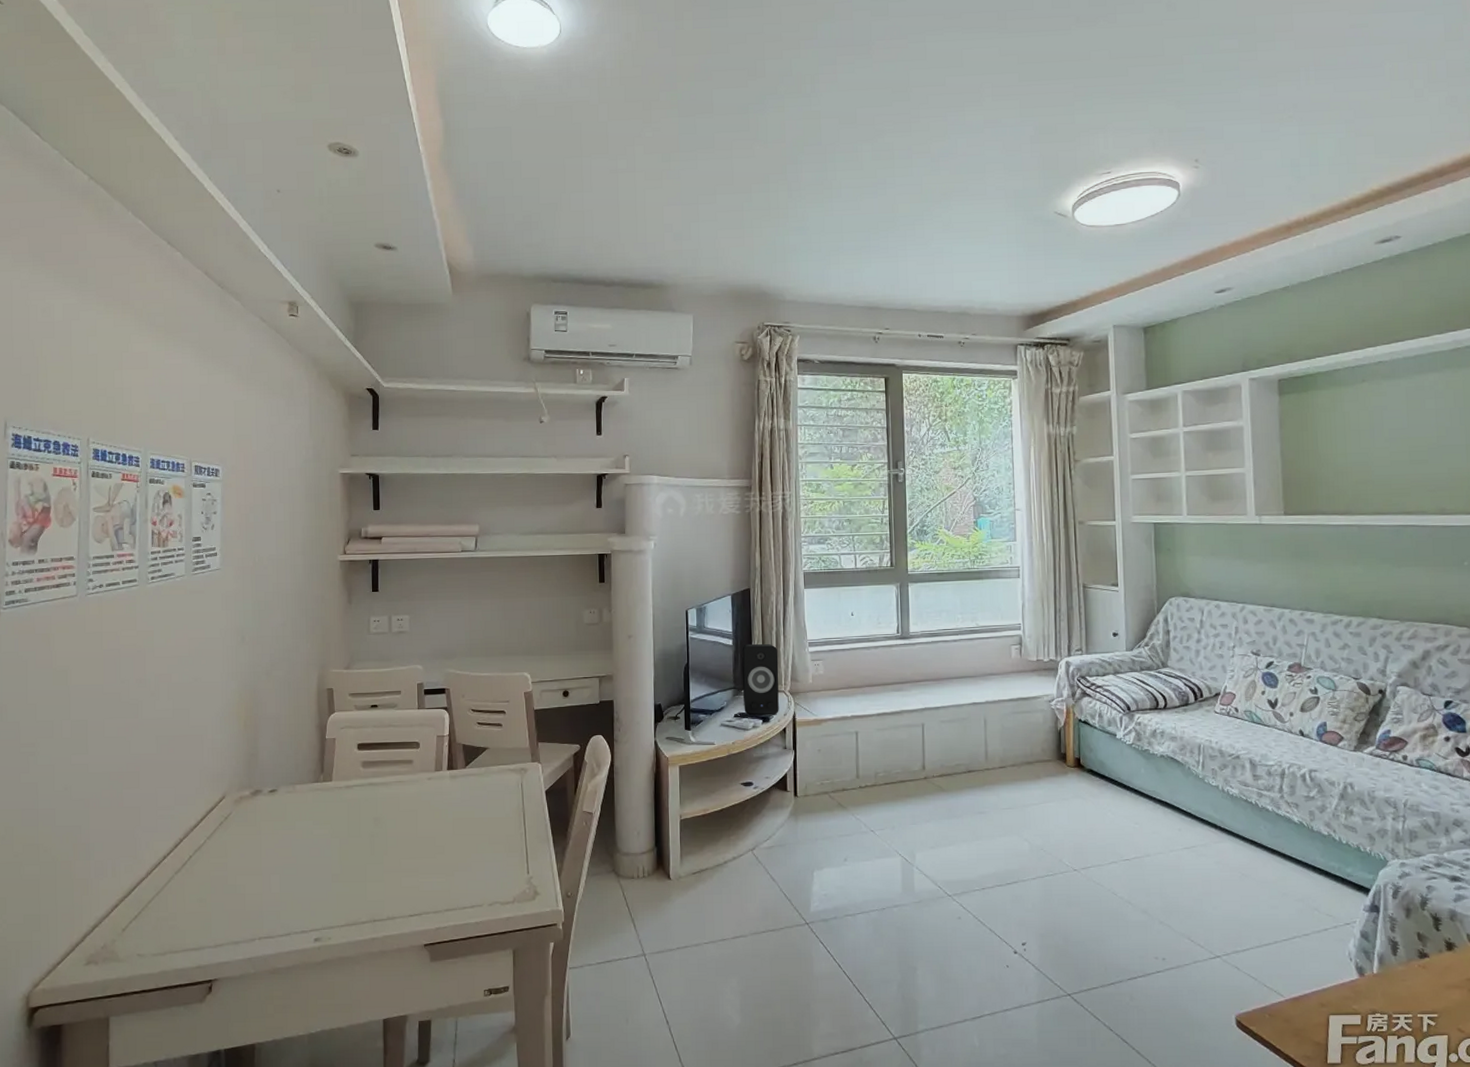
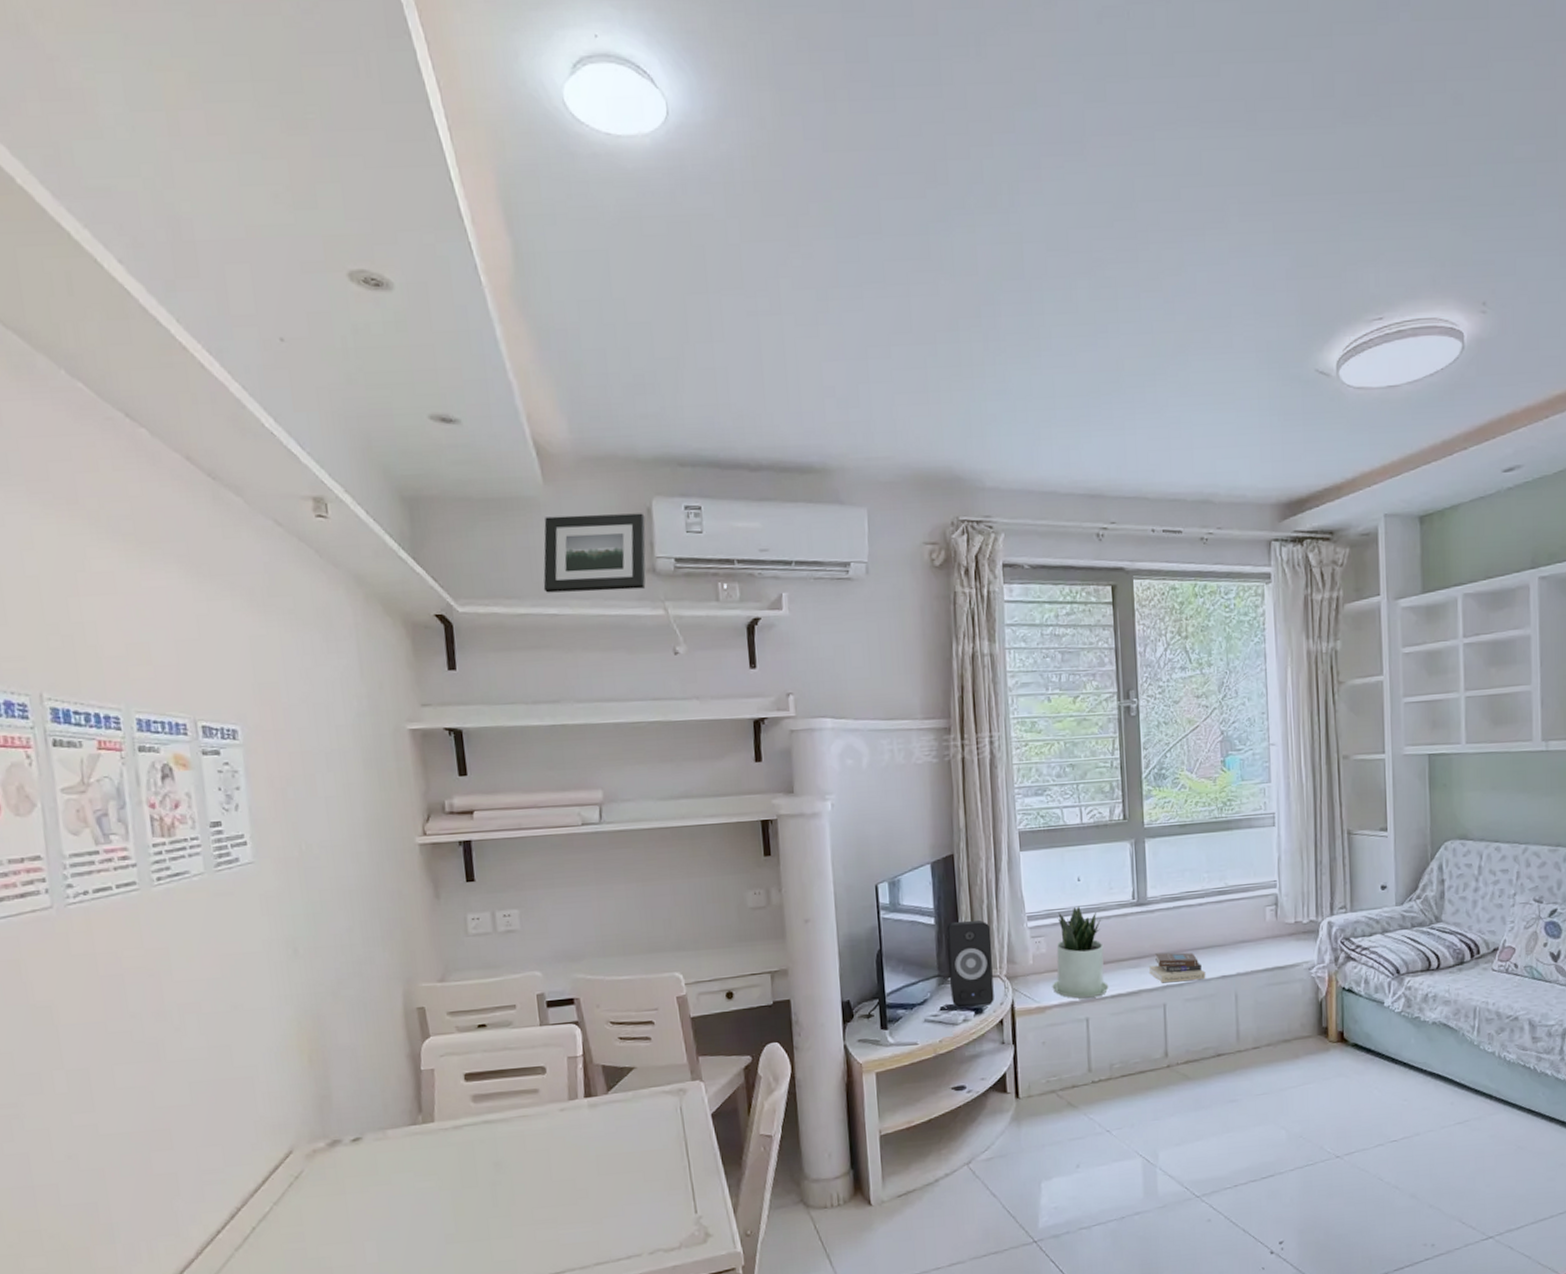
picture frame: none [447,316,525,374] -> present [543,513,646,593]
planter: none [827,636,876,715] -> present [1052,906,1109,999]
books: none [909,680,959,706] -> present [1148,952,1206,983]

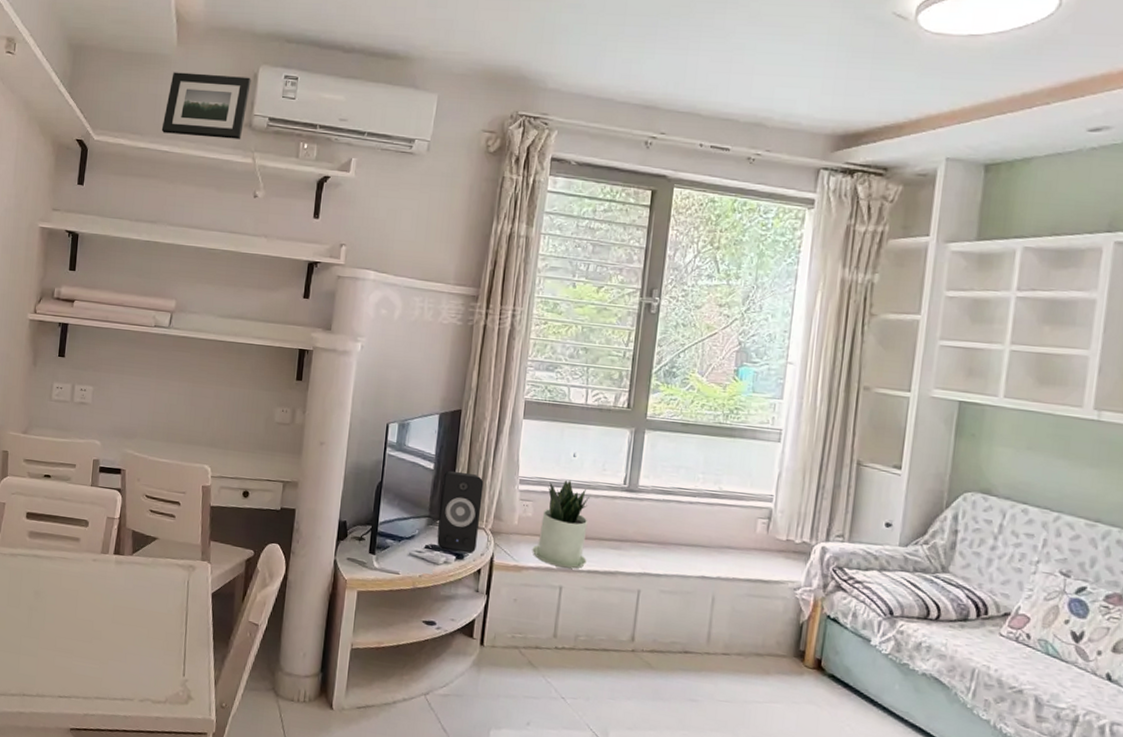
books: present [1148,952,1206,983] -> none [628,540,686,576]

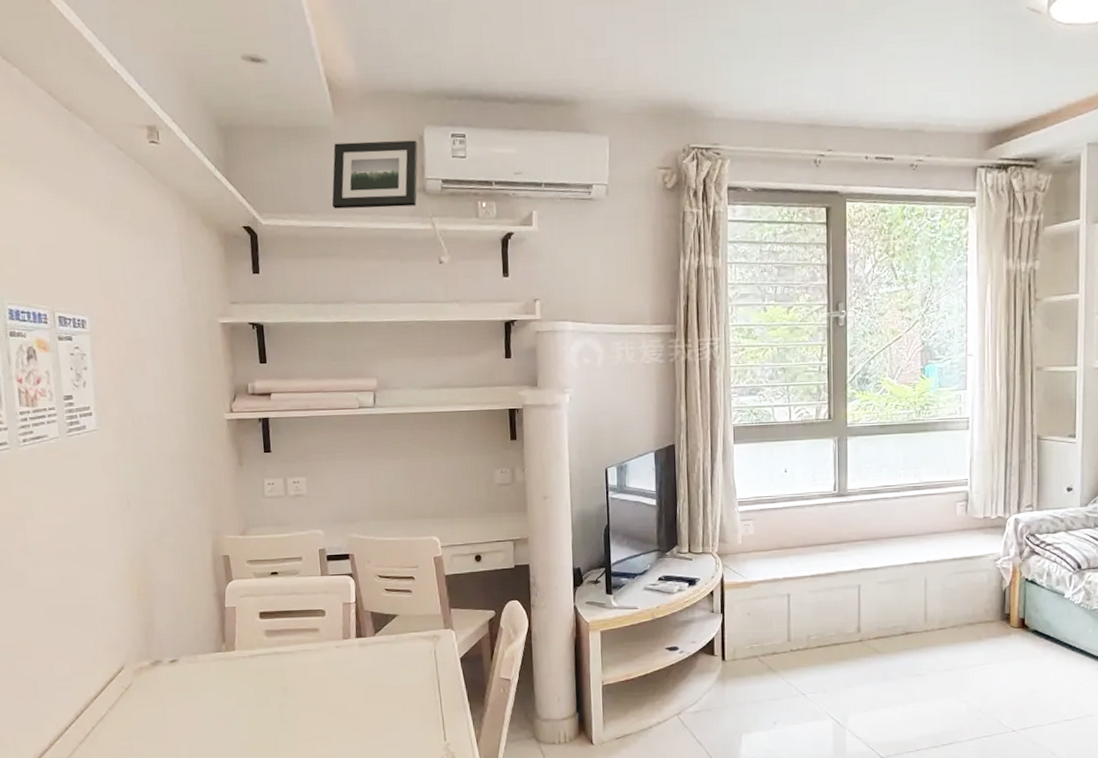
speaker: present [437,470,484,554] -> none [666,503,706,579]
planter: present [532,480,591,569] -> none [758,494,809,576]

